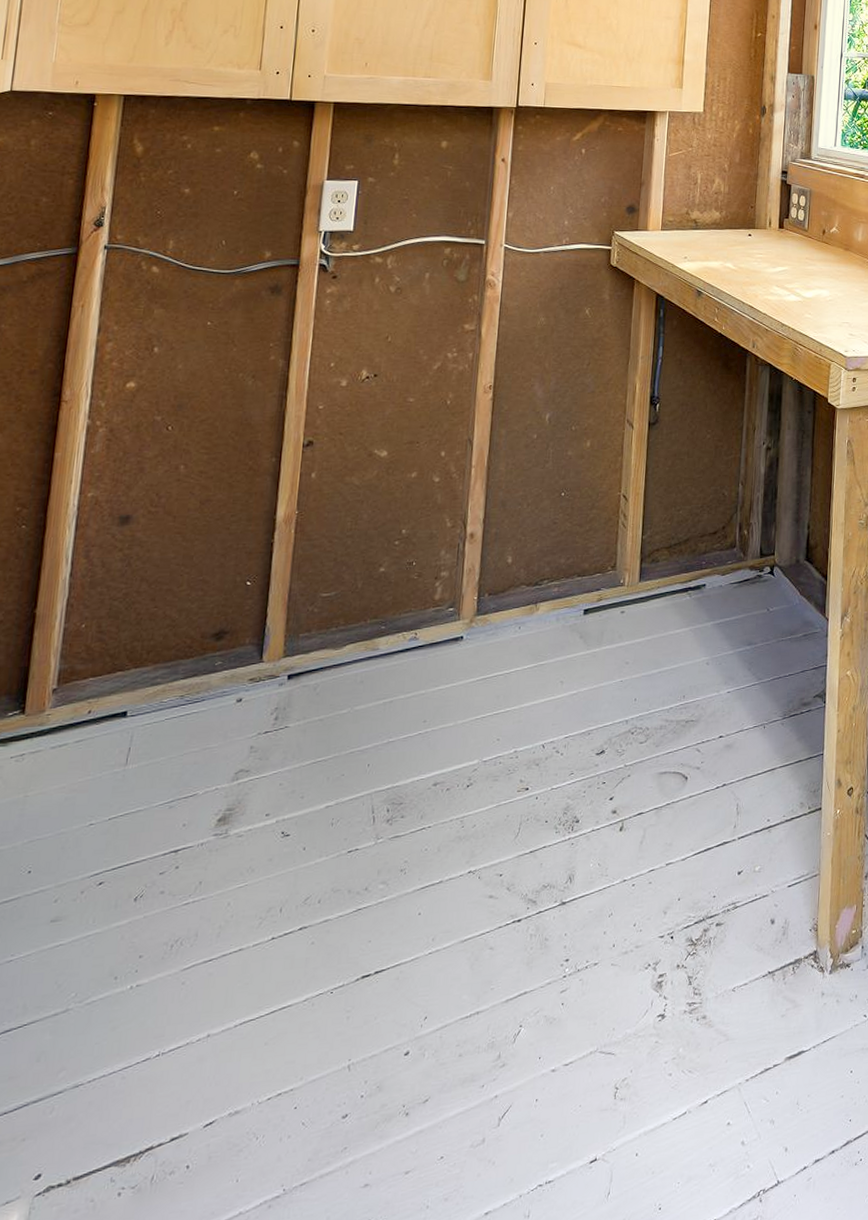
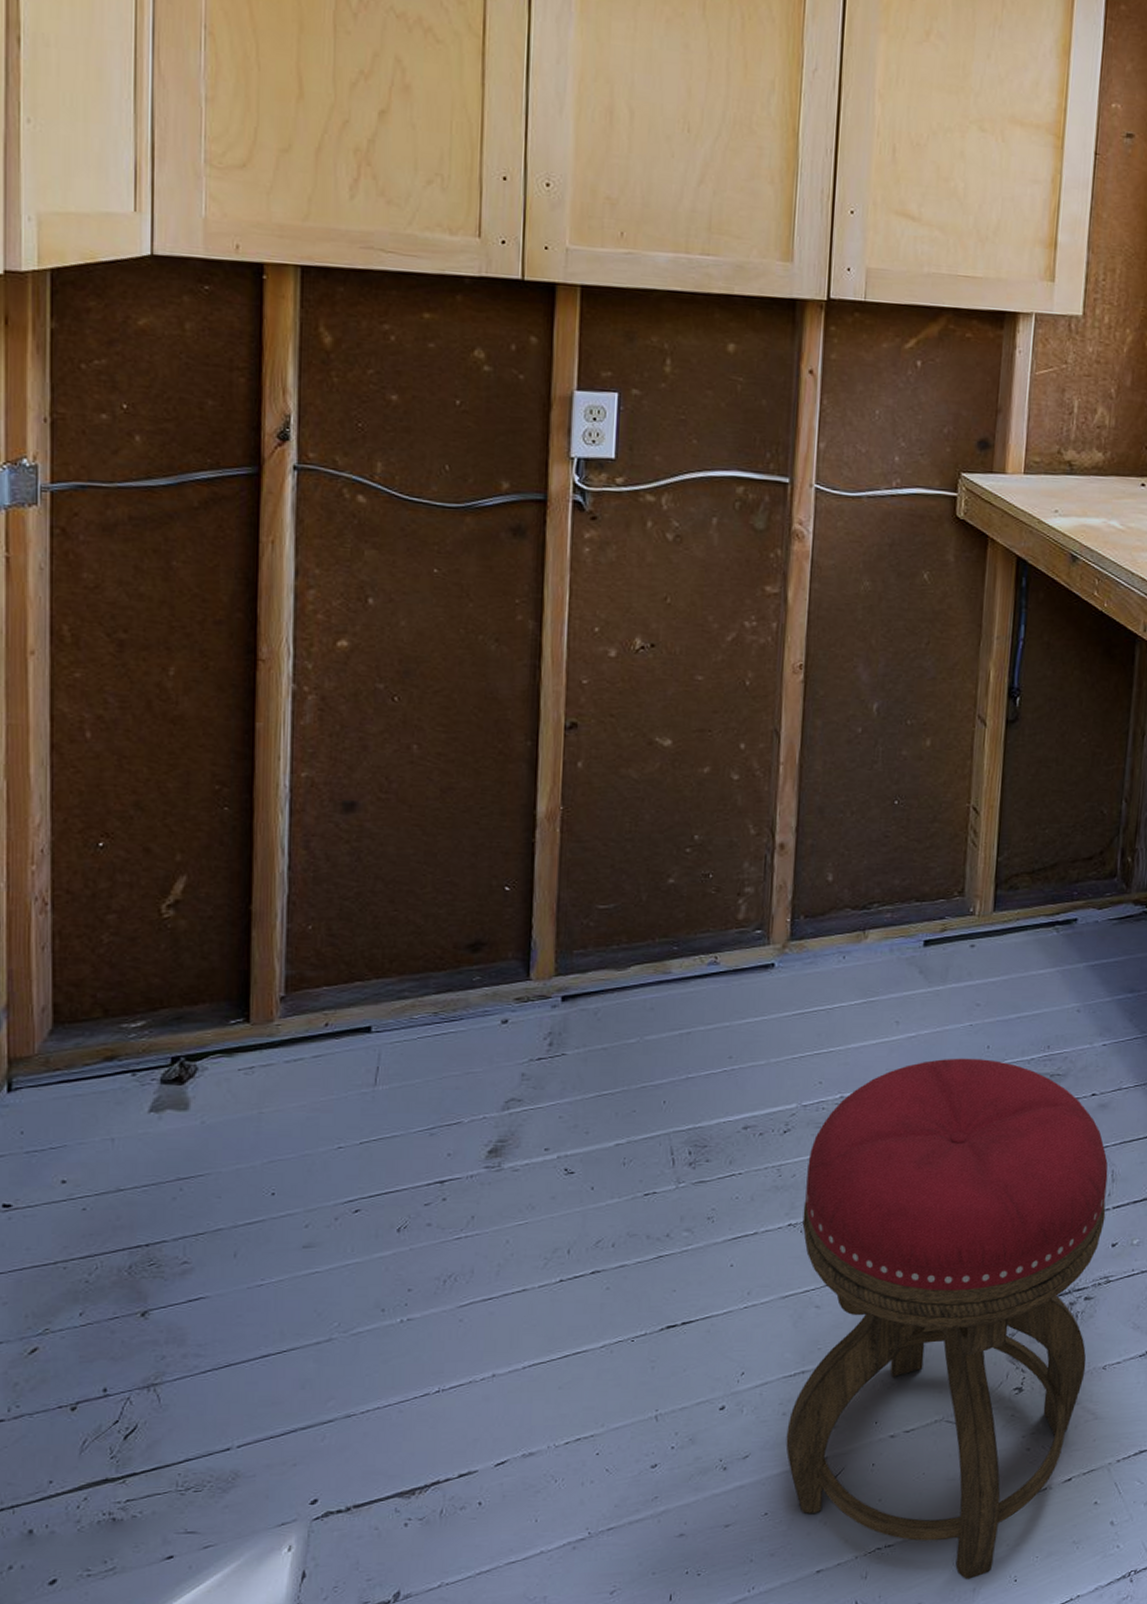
stool: none [461,710,734,1211] -> present [786,1058,1108,1580]

